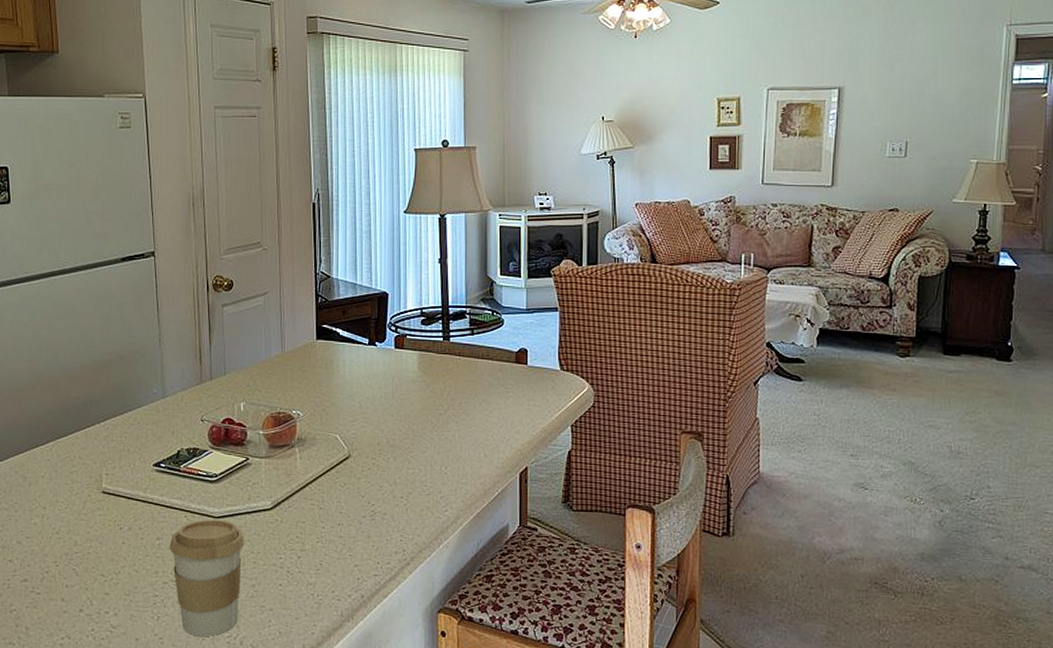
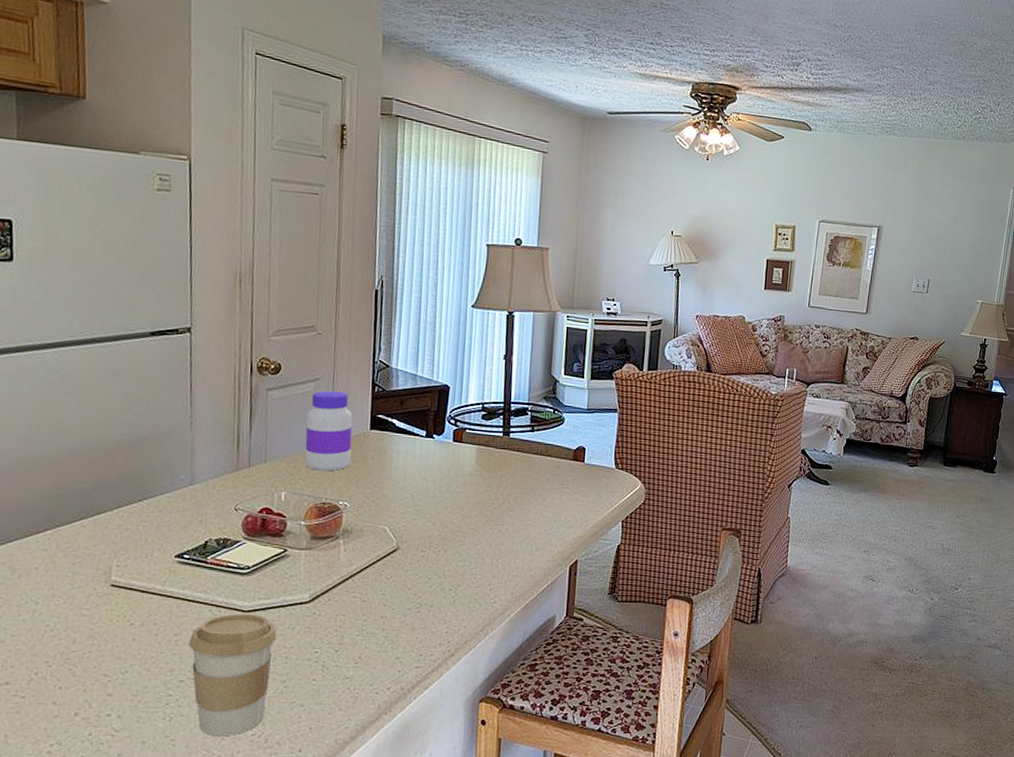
jar: none [259,304,301,382] -> present [305,390,353,471]

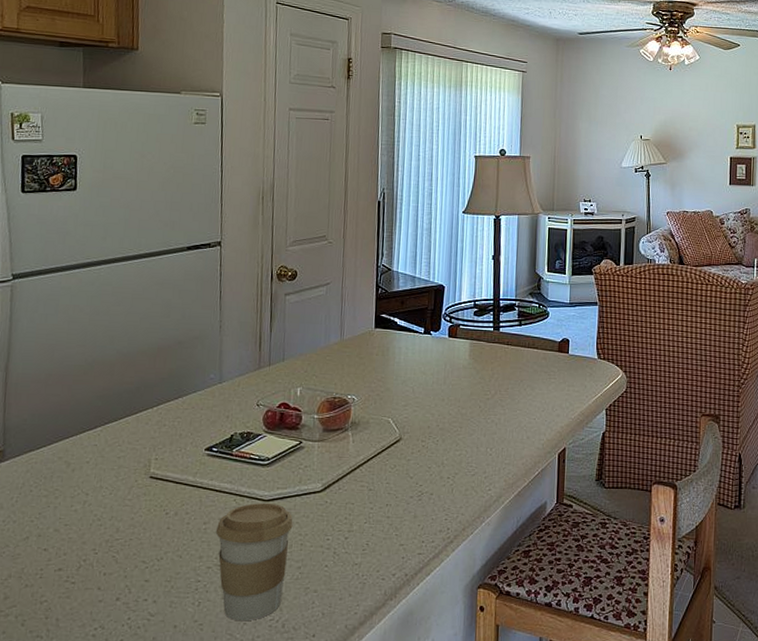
jar: present [305,390,353,471] -> none [318,294,359,368]

